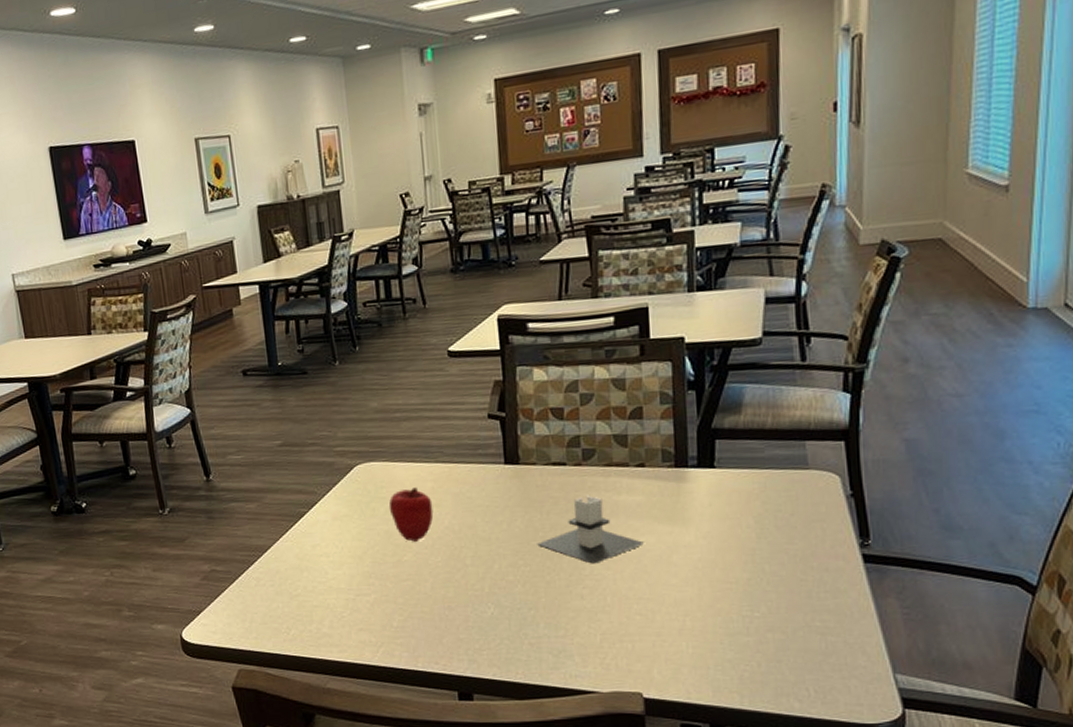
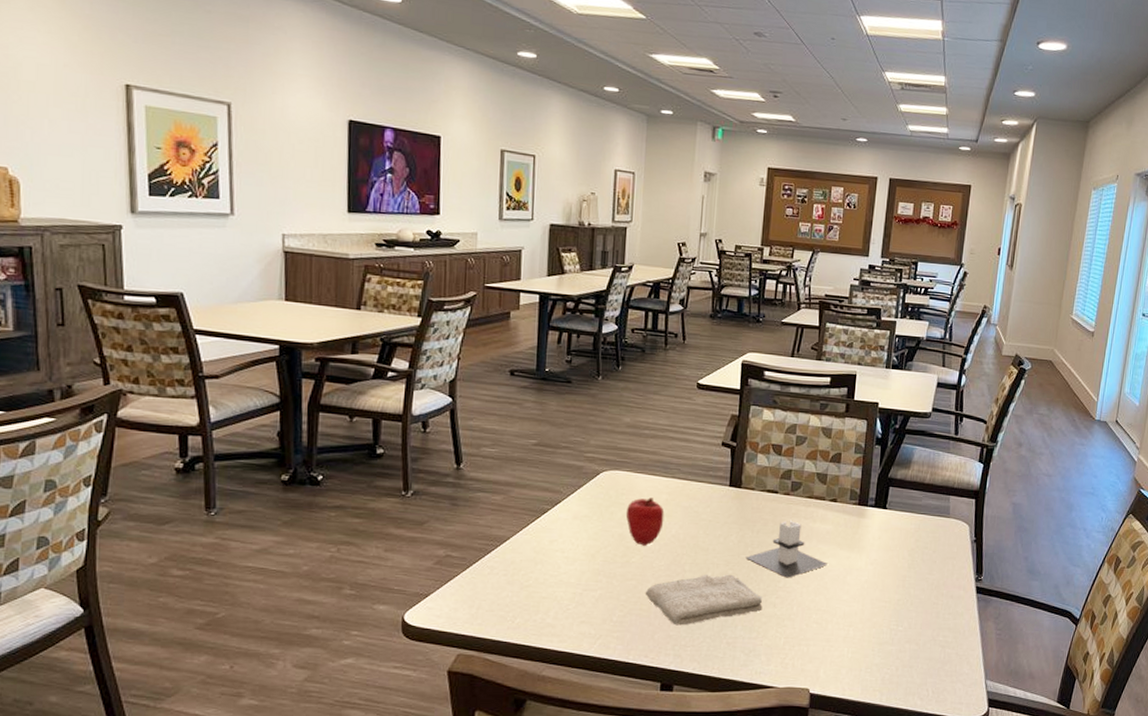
washcloth: none [424,565,568,627] -> present [645,574,763,626]

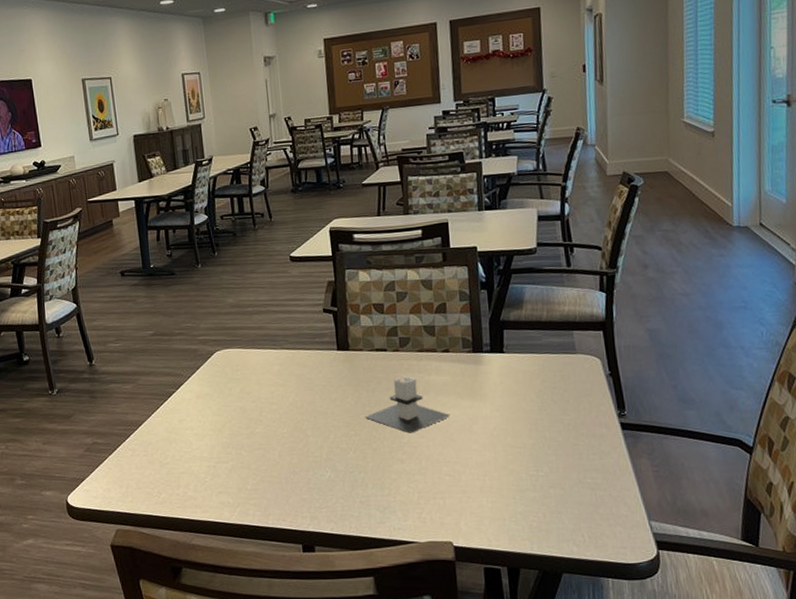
apple: present [625,497,665,546] -> none [243,370,280,416]
washcloth: present [645,574,763,626] -> none [273,435,391,489]

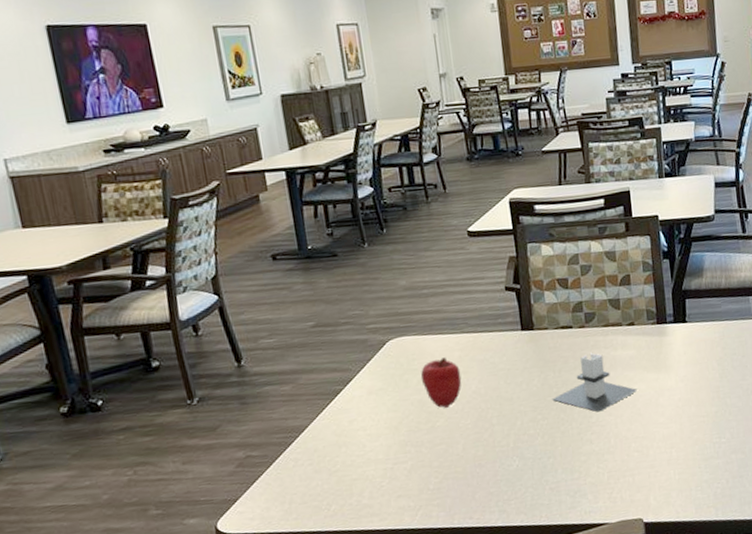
apple: none [243,370,280,416] -> present [420,357,462,408]

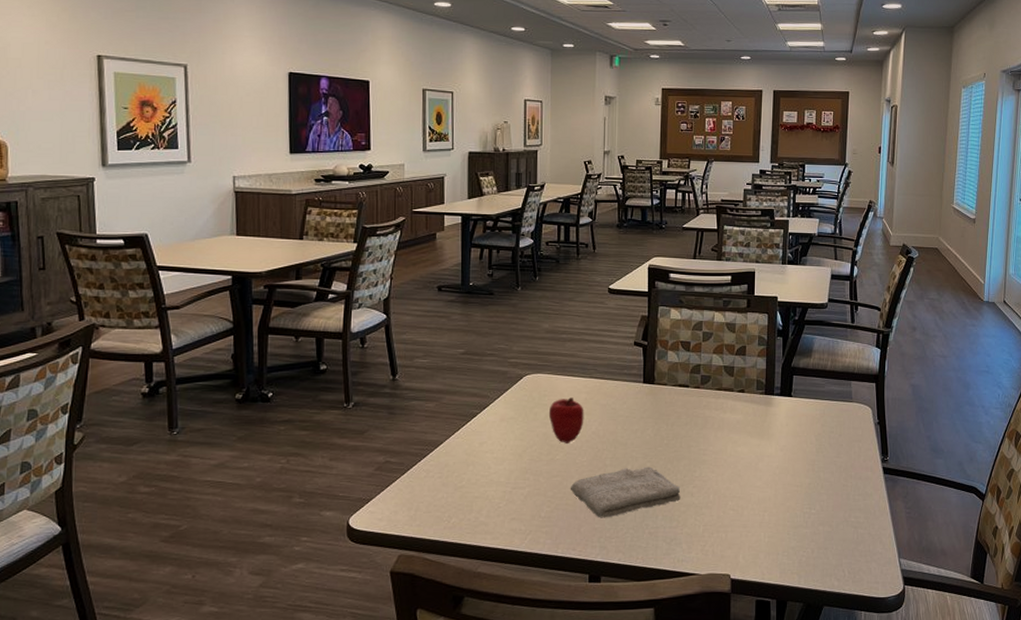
washcloth: none [457,419,580,482] -> present [570,466,681,518]
candle: present [552,352,637,412] -> none [662,412,740,468]

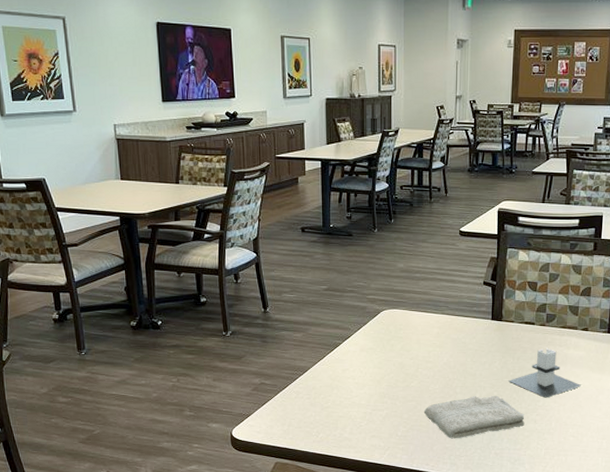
apple: present [548,397,584,443] -> none [404,331,437,372]
candle: none [662,412,740,468] -> present [508,347,581,398]

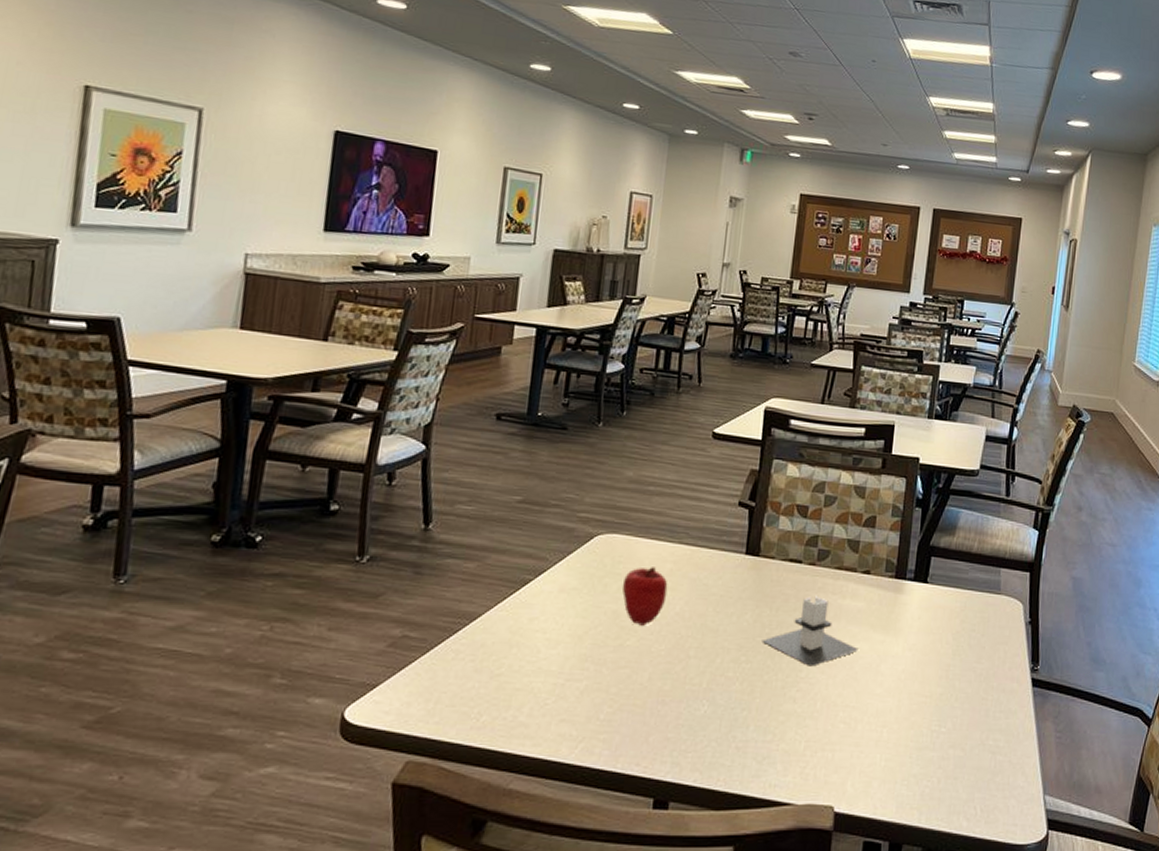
apple: none [404,331,437,372] -> present [621,567,668,626]
washcloth: present [423,395,525,439] -> none [640,661,780,726]

